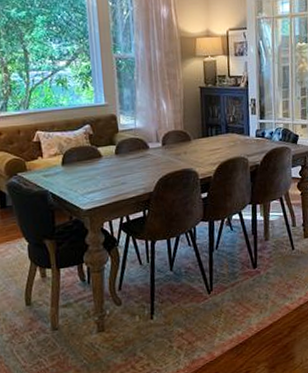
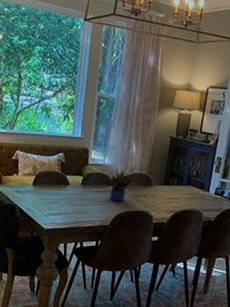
potted plant: none [145,122,172,165] -> present [109,164,135,202]

